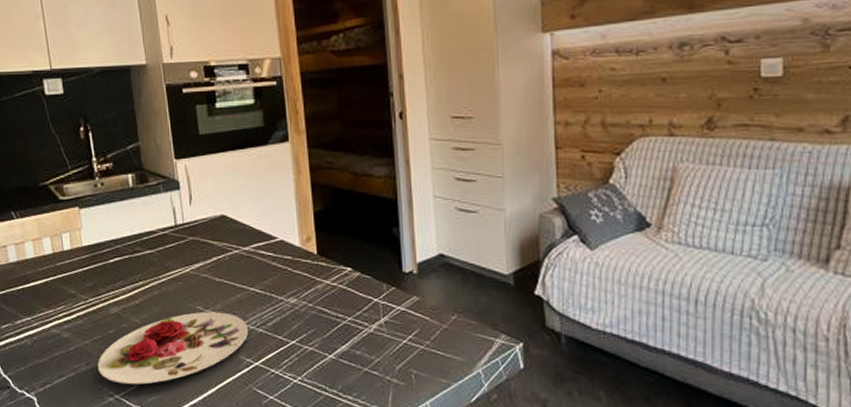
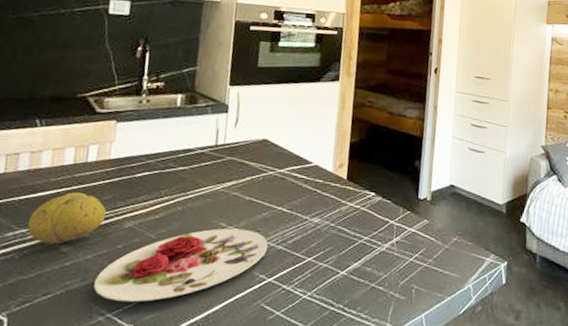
fruit: none [30,280,93,331] -> present [27,192,107,244]

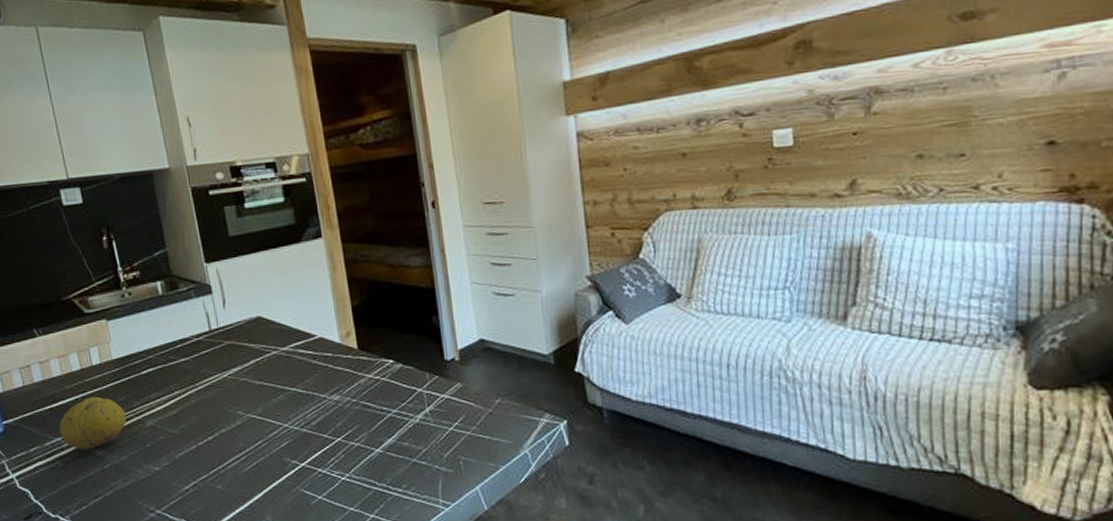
plate: present [94,228,269,303] -> none [136,415,293,499]

